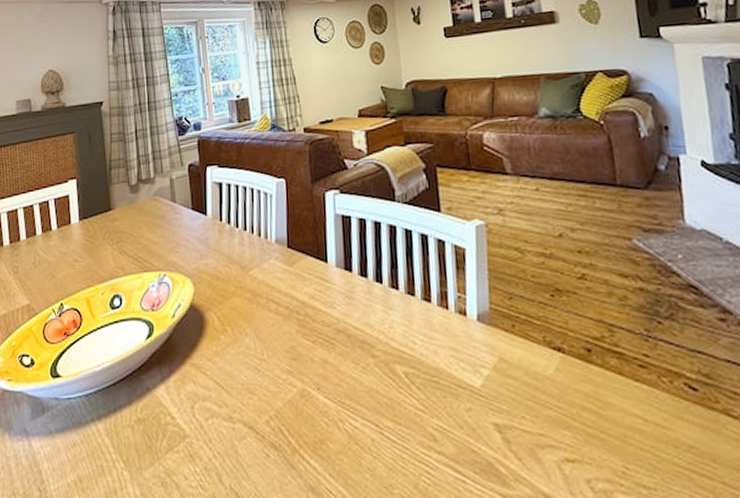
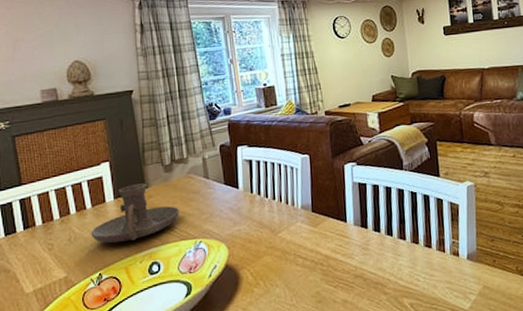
candle holder: none [55,204,144,271] -> present [91,183,179,243]

